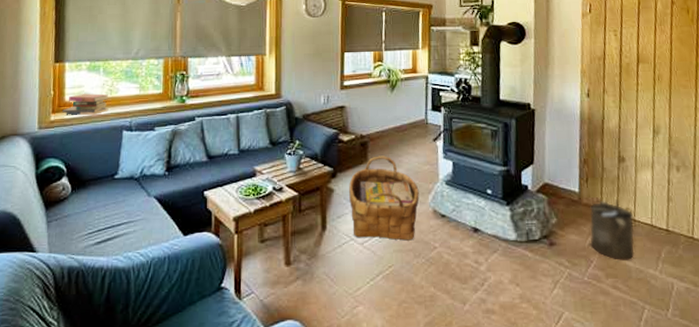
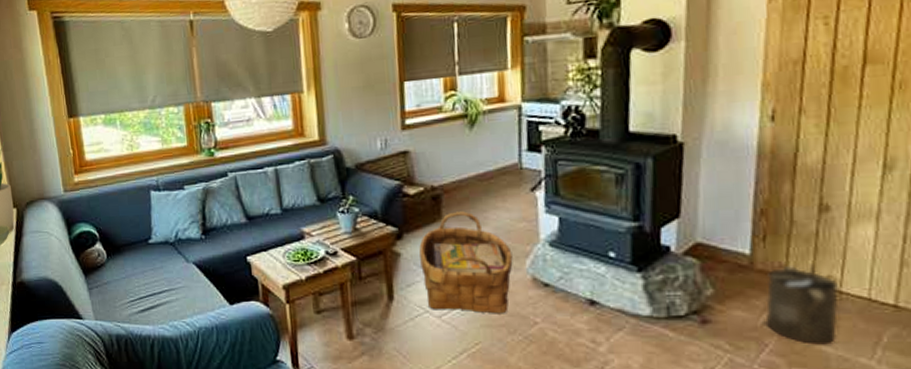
books: present [62,93,109,116] -> none [85,150,132,176]

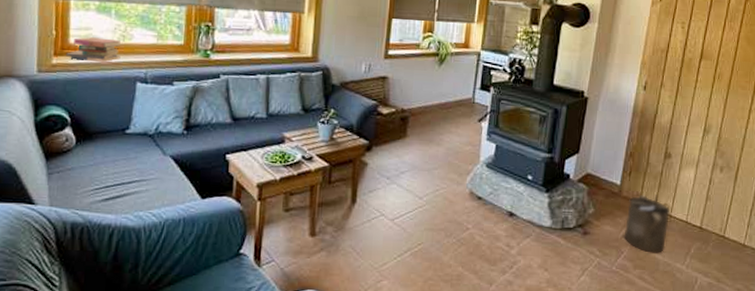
books: none [85,150,132,176] -> present [66,37,121,63]
woven basket: present [419,211,513,314] -> none [383,132,458,220]

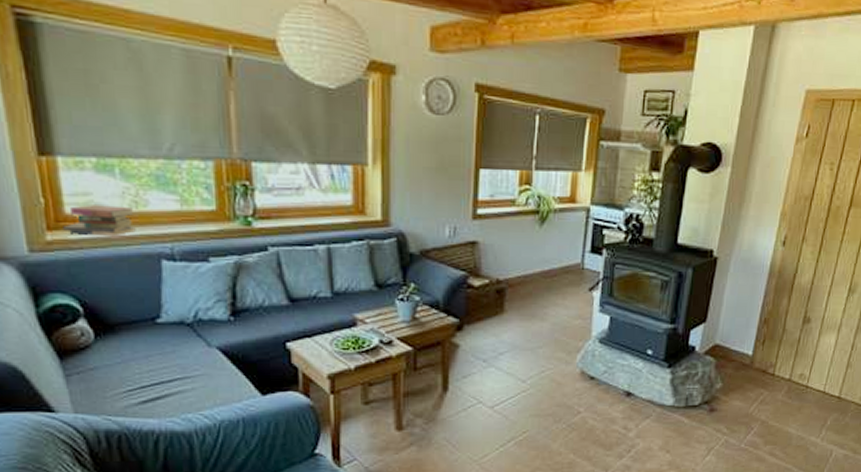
bucket: present [621,194,671,254] -> none [751,364,807,428]

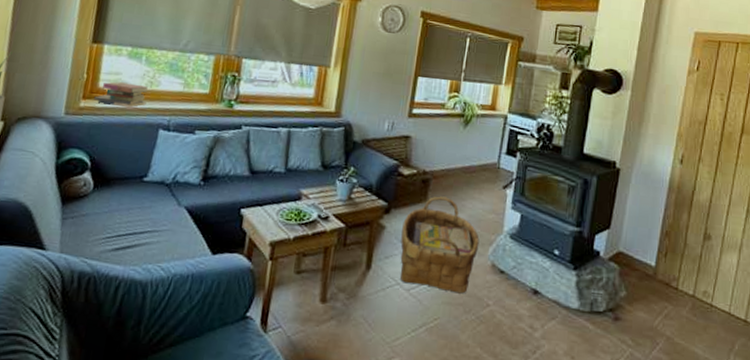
woven basket: none [479,306,566,405] -> present [400,196,480,294]

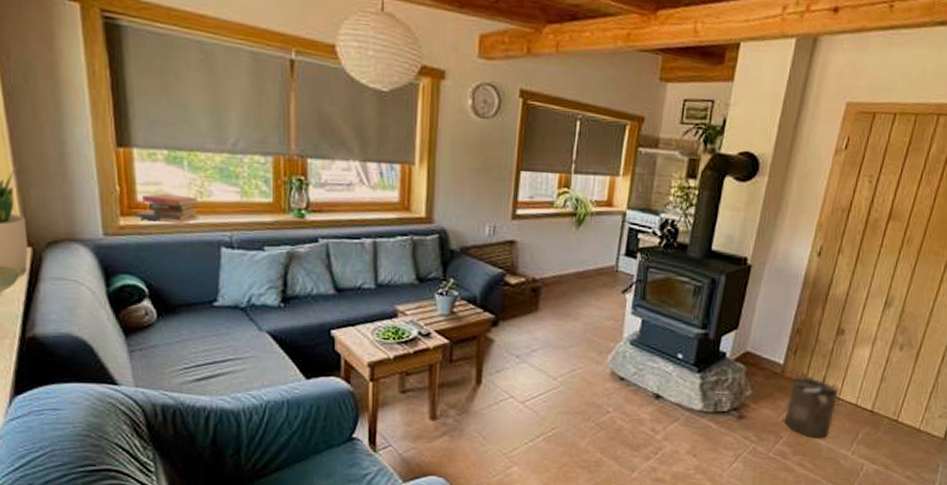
woven basket: present [400,196,480,294] -> none [512,305,597,403]
bucket: none [656,278,712,348] -> present [781,374,839,439]

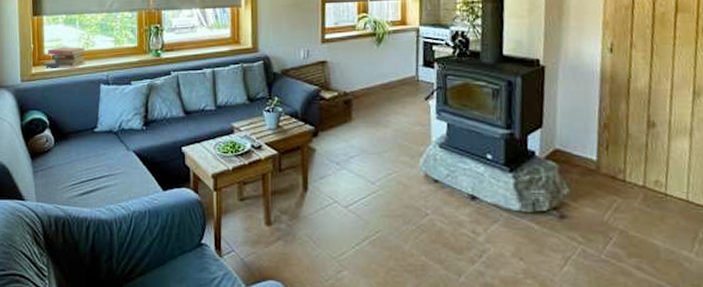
bucket: present [781,374,839,439] -> none [606,170,666,239]

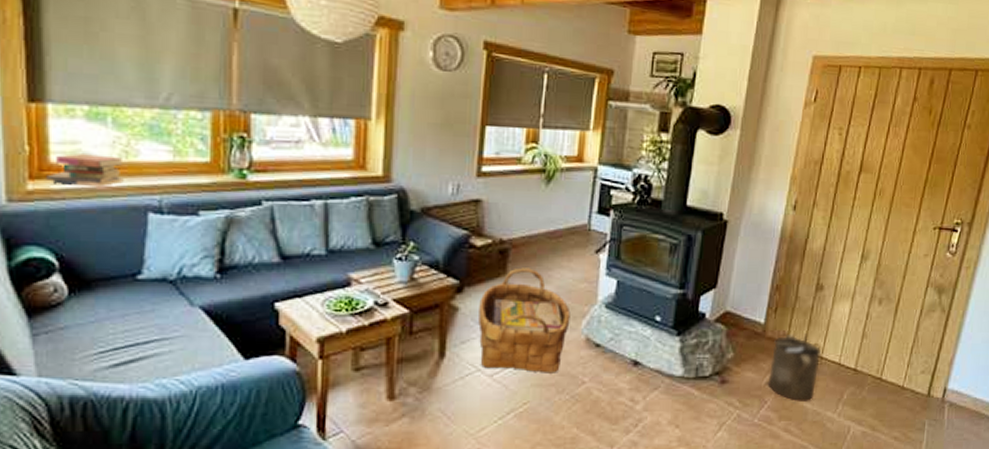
woven basket: none [332,114,409,206] -> present [478,267,571,373]
bucket: none [606,170,666,239] -> present [765,333,822,401]

